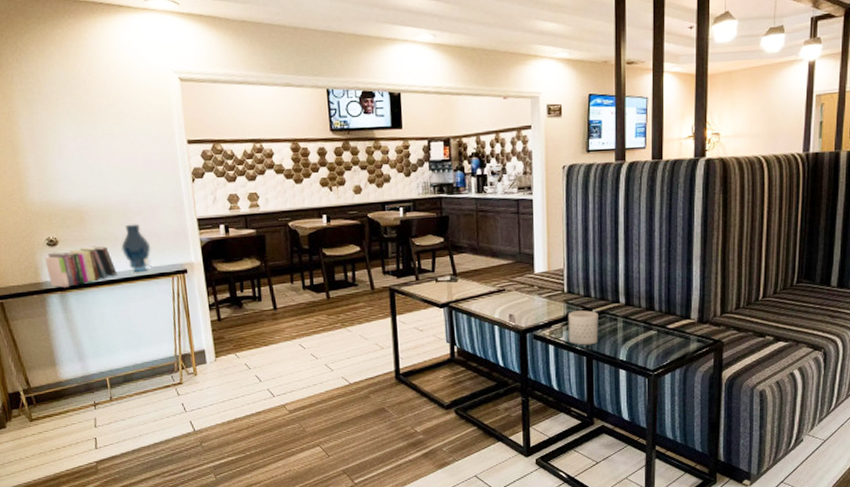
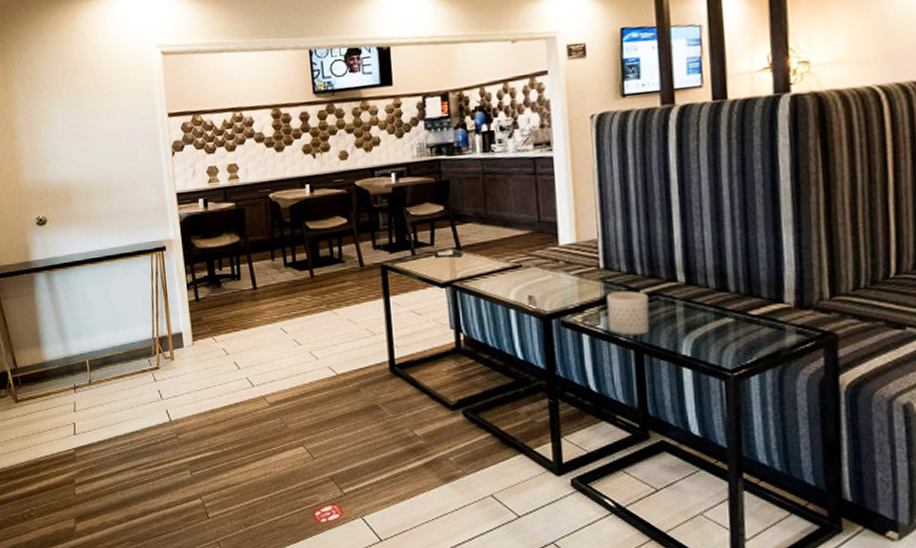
books: present [45,246,117,288] -> none [34,224,99,267]
vase: present [121,224,151,272] -> none [104,200,132,250]

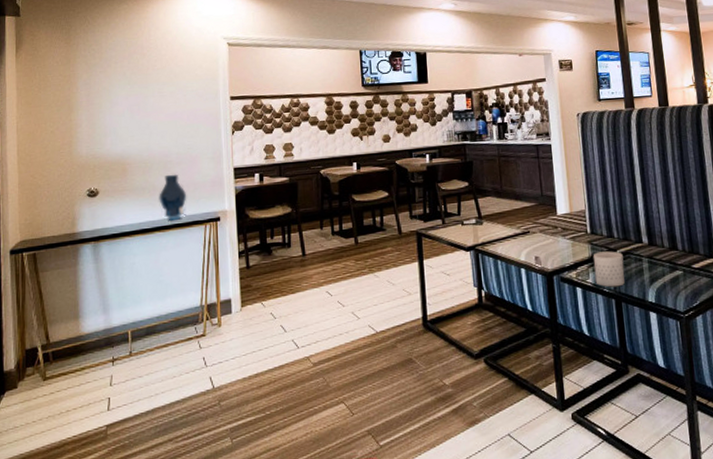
vase: none [104,200,132,250] -> present [159,174,187,221]

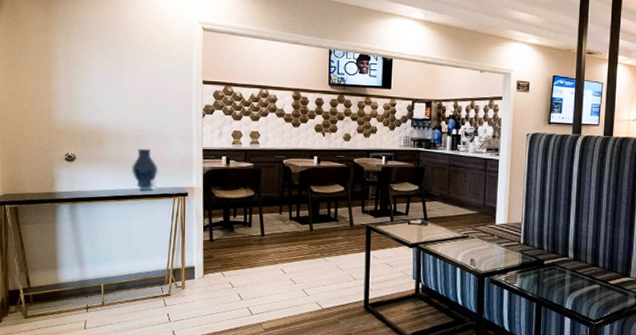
mug: present [593,251,625,288] -> none [521,261,549,293]

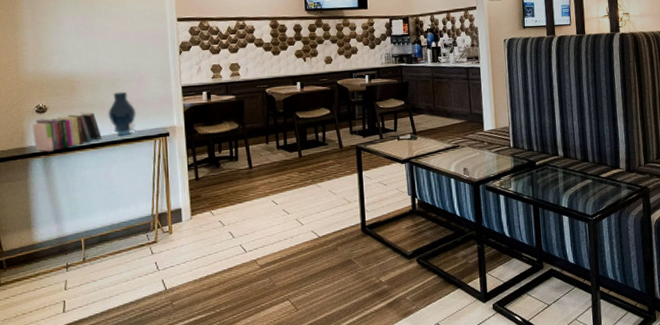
books: none [61,164,125,199] -> present [32,112,102,152]

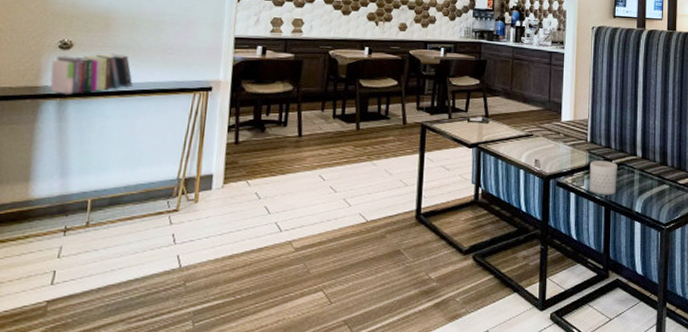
vase: present [108,91,136,136] -> none [144,35,178,85]
mug: none [515,163,542,195] -> present [589,161,617,195]

